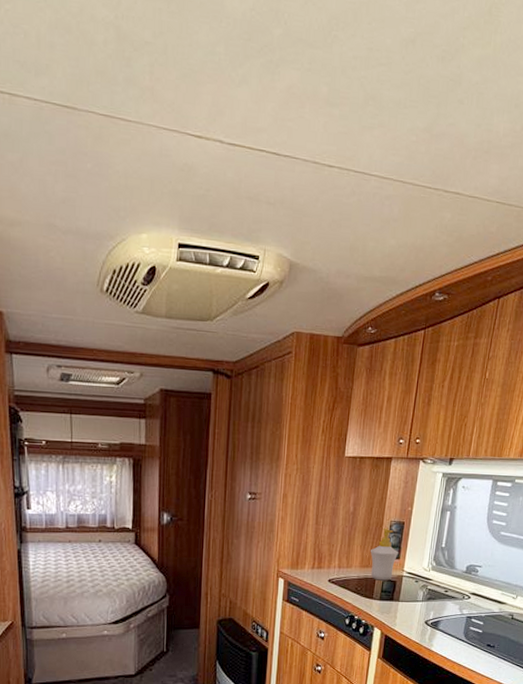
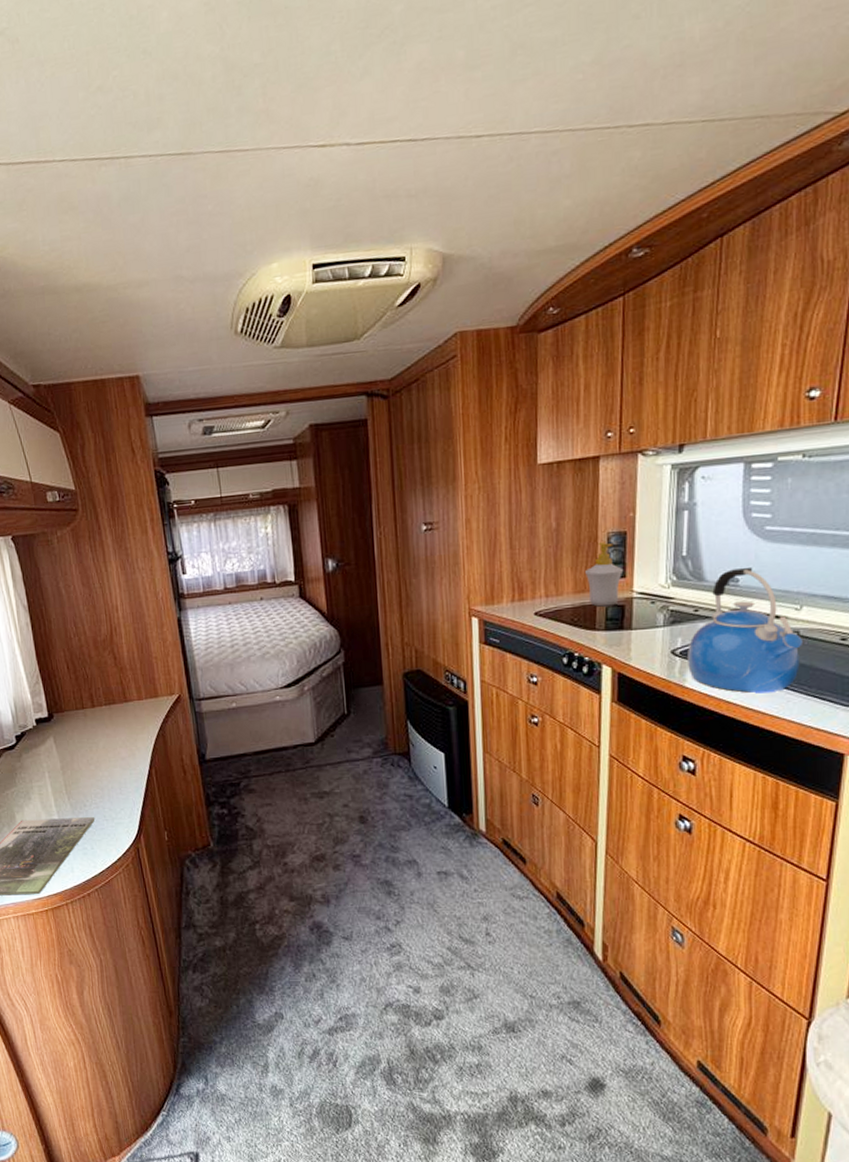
kettle: none [435,561,515,659] -> present [687,566,802,693]

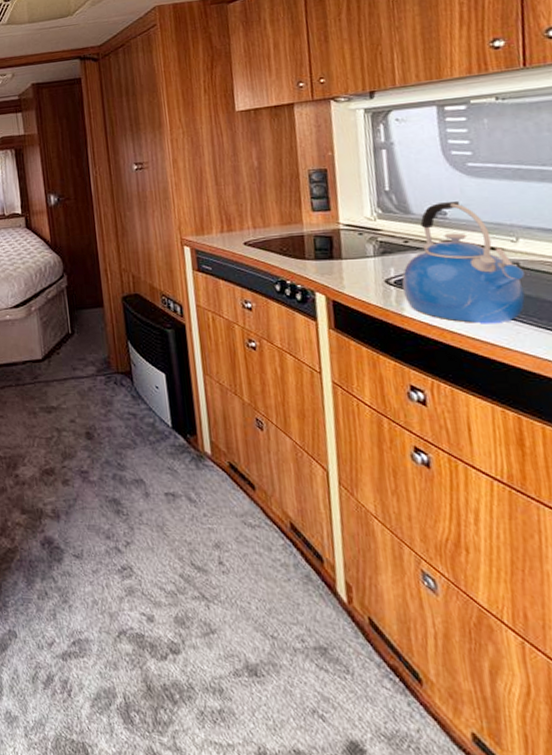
soap bottle: present [584,541,624,607] -> none [289,178,328,238]

